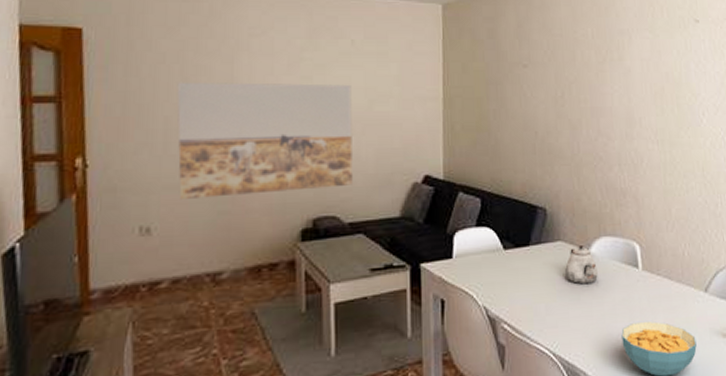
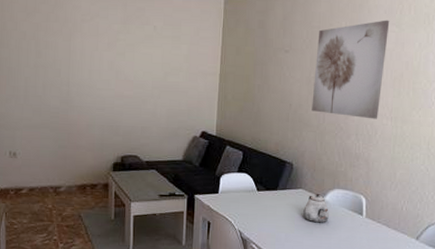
wall art: present [177,82,353,199] -> none [33,53,152,136]
wall art: none [561,24,642,144] -> present [312,20,390,119]

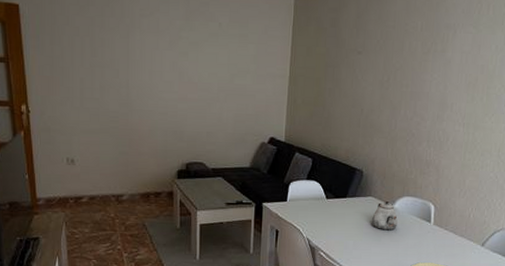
wall art: present [312,20,390,119] -> none [383,20,467,125]

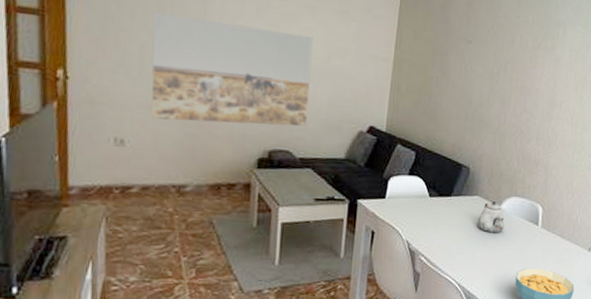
wall art: none [88,51,218,142] -> present [151,12,313,127]

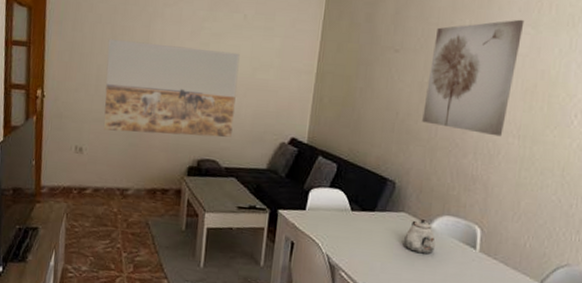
wall art: none [492,18,577,124] -> present [422,19,525,137]

